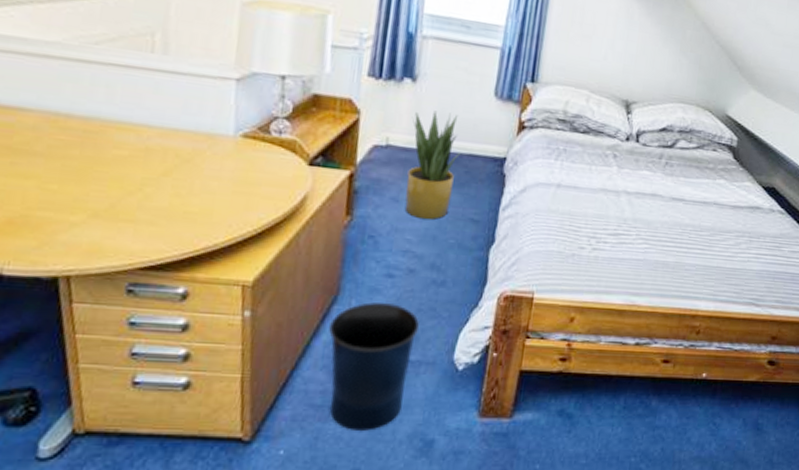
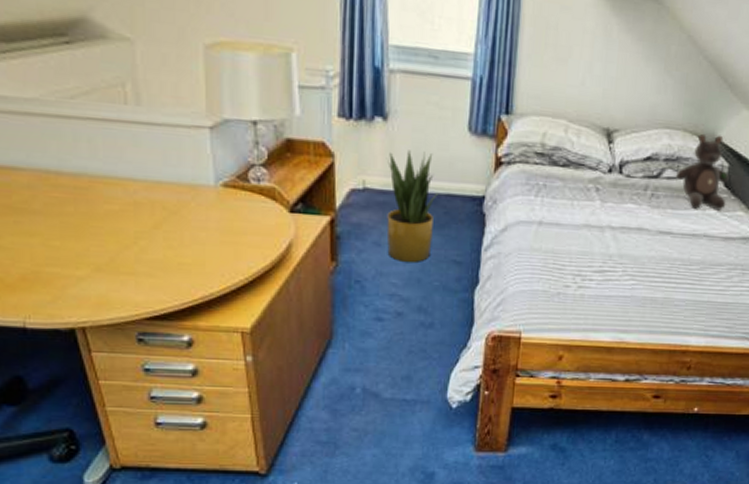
waste bin: present [329,302,419,431] -> none [327,345,411,464]
stuffed animal: none [689,109,738,180] -> present [676,133,729,209]

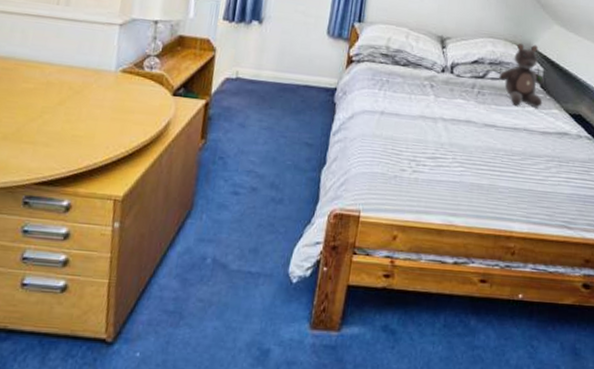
planter: present [386,150,438,262] -> none [250,48,297,143]

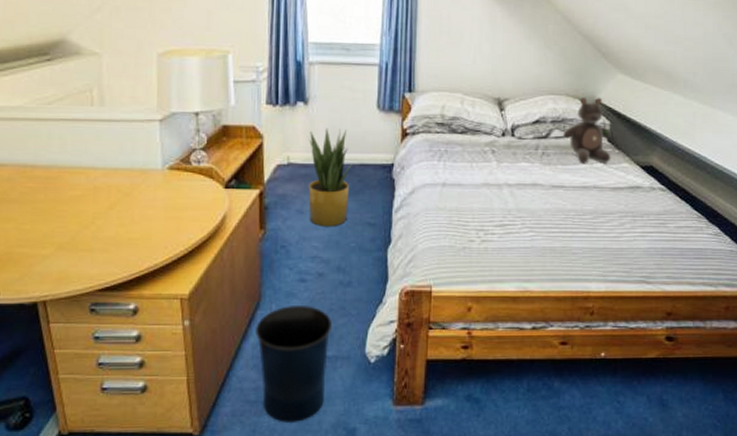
waste bin: none [180,217,259,337] -> present [256,306,332,423]
planter: none [250,48,297,143] -> present [308,128,352,226]

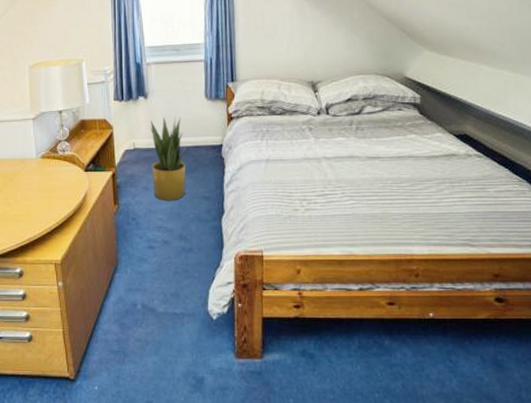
waste bin: present [256,306,332,423] -> none [115,269,178,370]
stuffed animal: present [563,96,611,163] -> none [375,73,424,135]

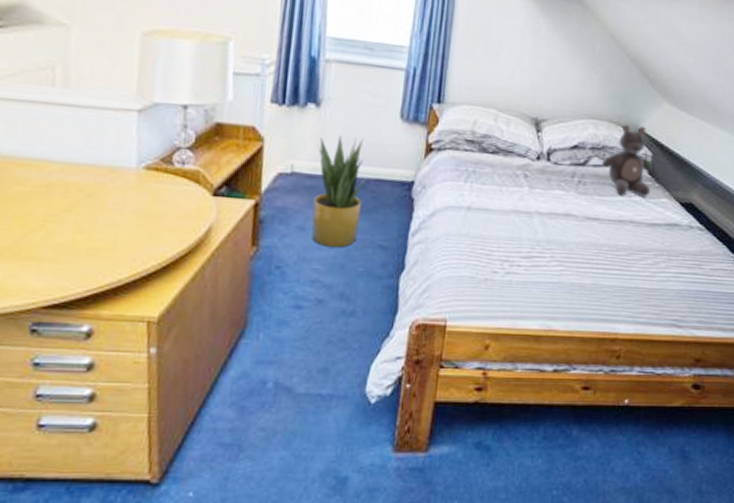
stuffed animal: none [375,73,424,135] -> present [602,124,653,196]

